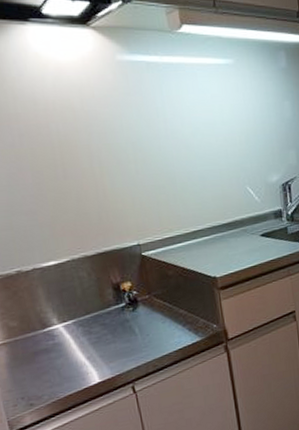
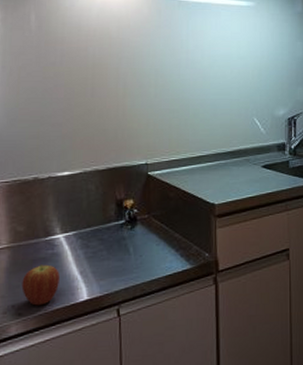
fruit: none [26,355,68,395] -> present [21,264,60,306]

